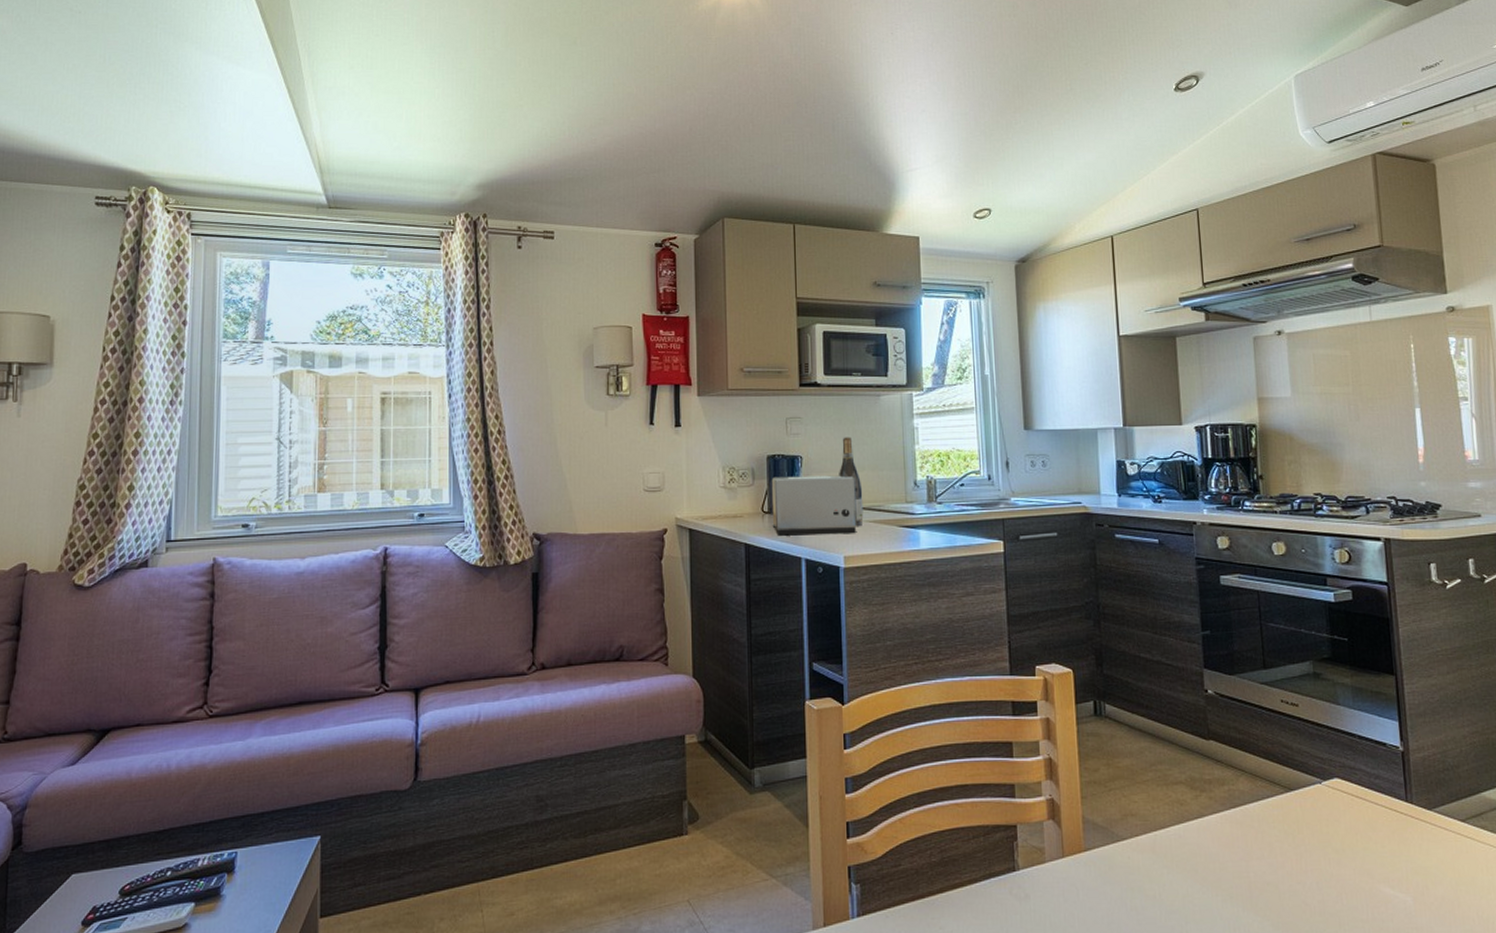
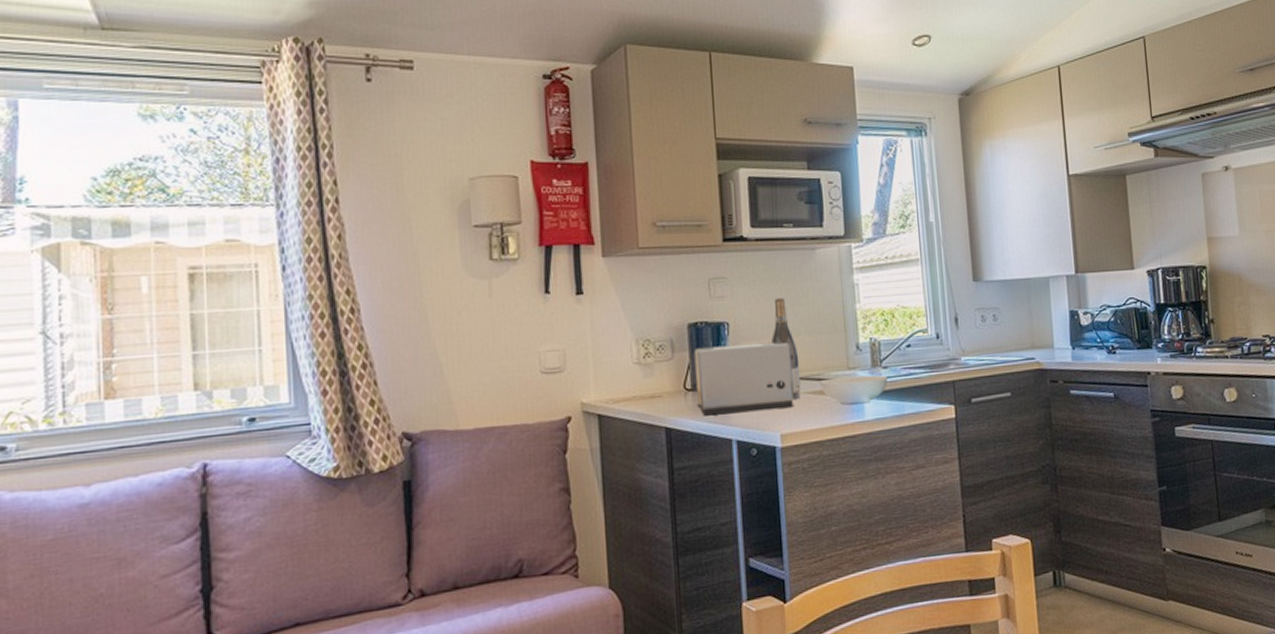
bowl: none [880,509,943,534] -> present [819,375,888,405]

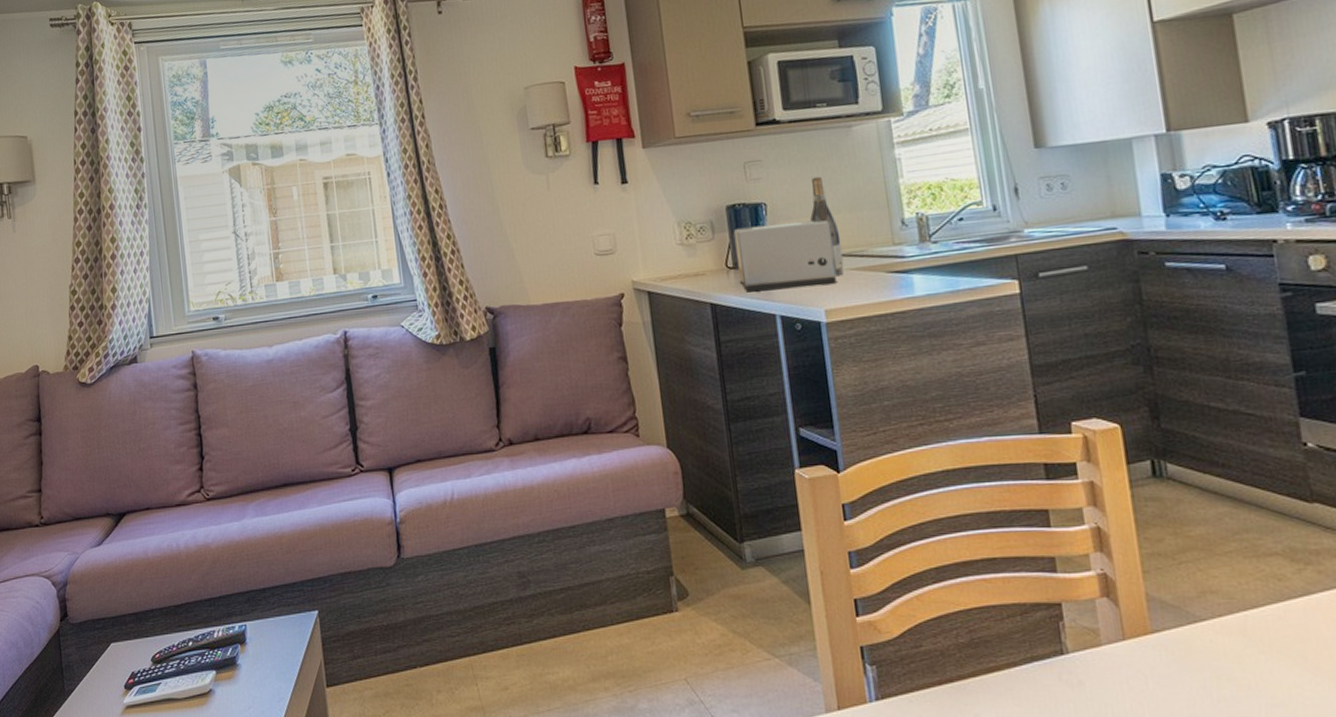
bowl: present [819,375,888,405] -> none [863,250,939,281]

